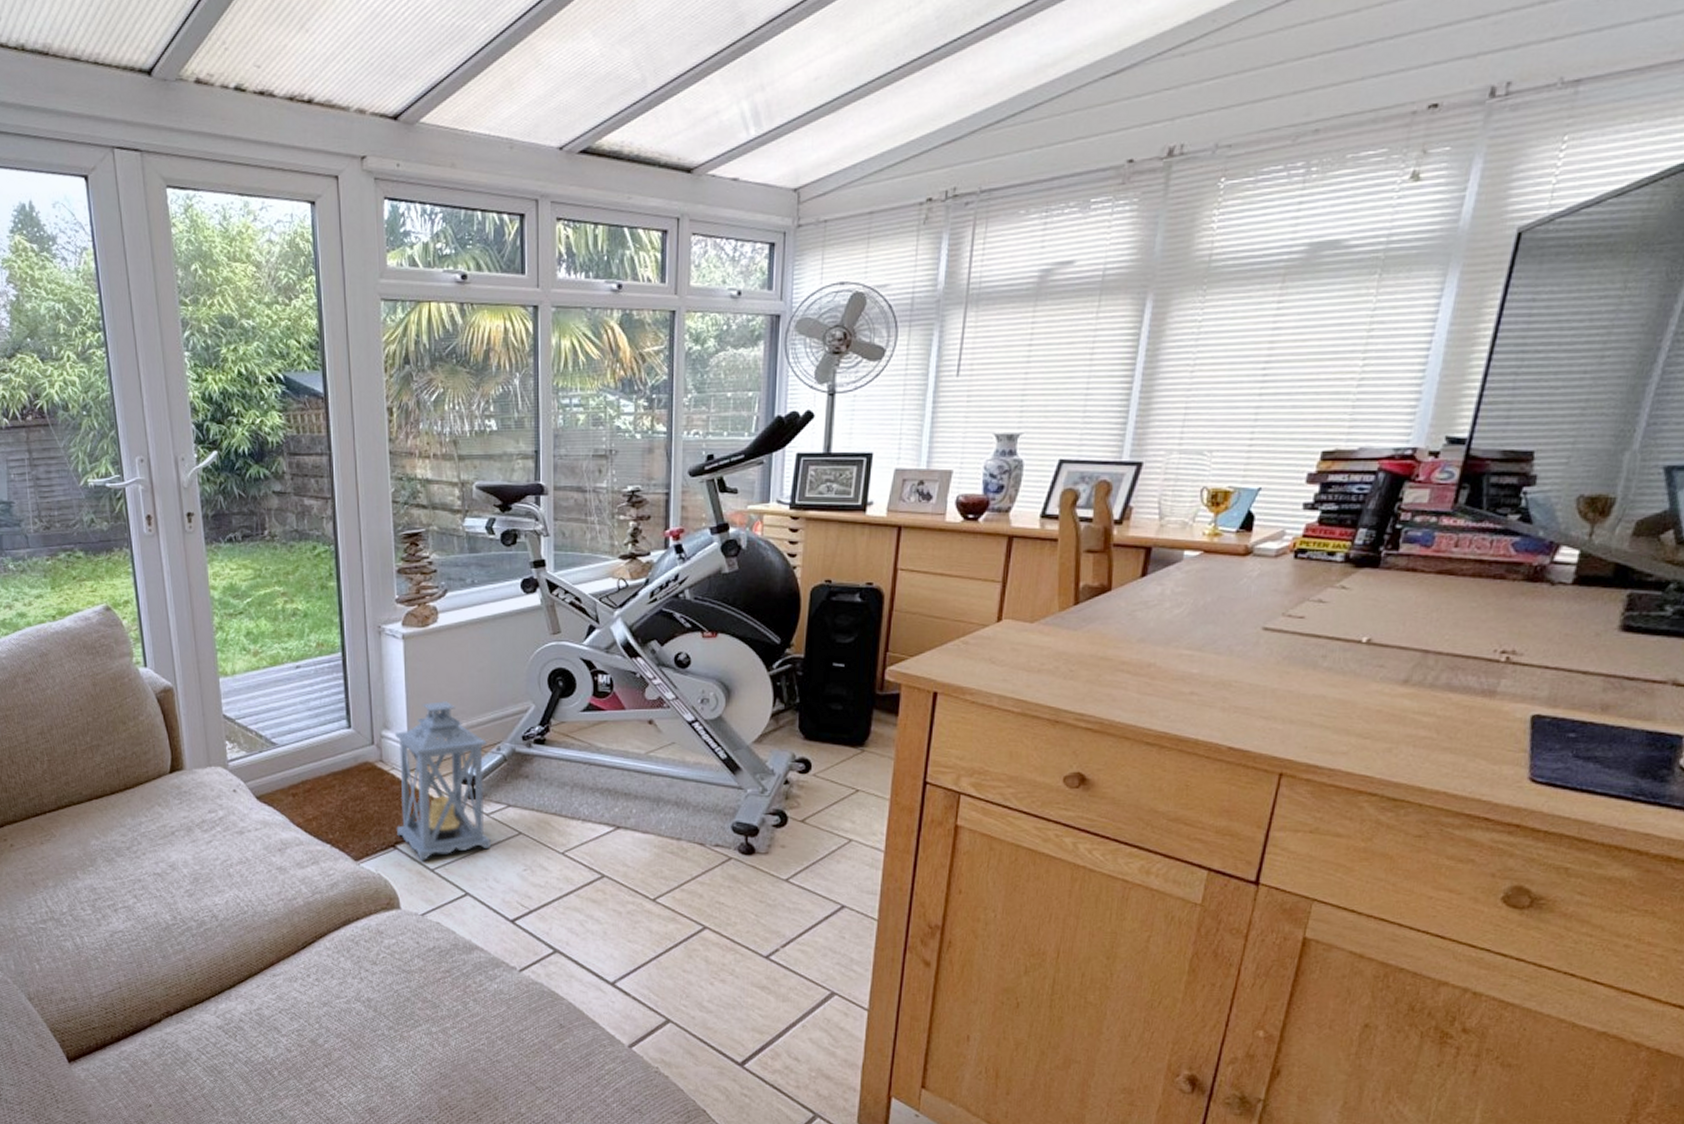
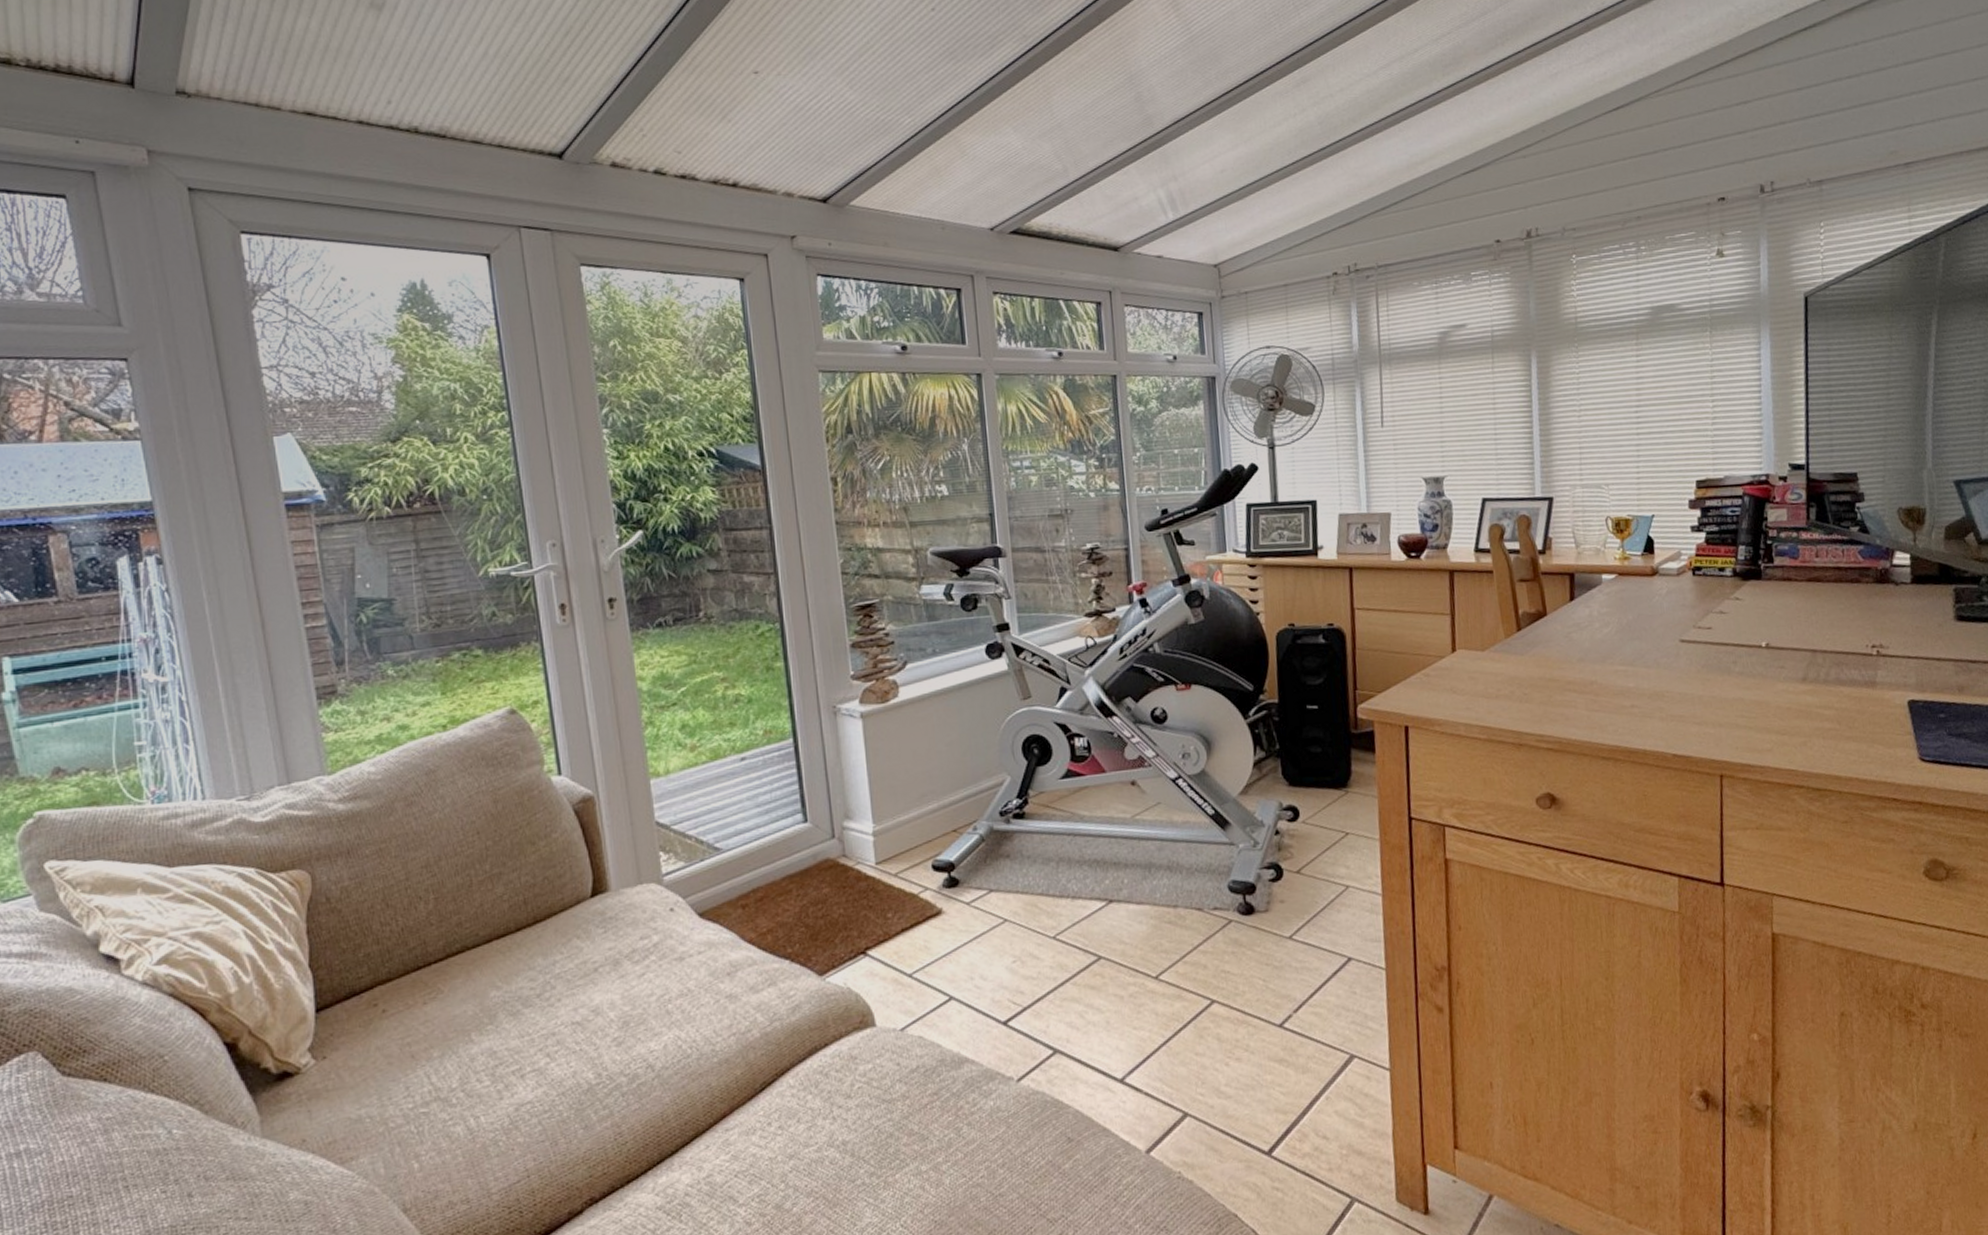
lantern: present [395,701,491,860] -> none [858,781,974,966]

